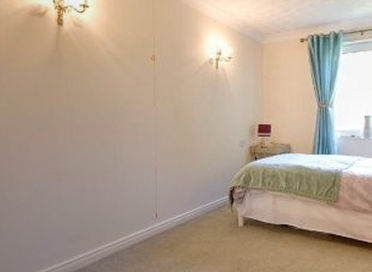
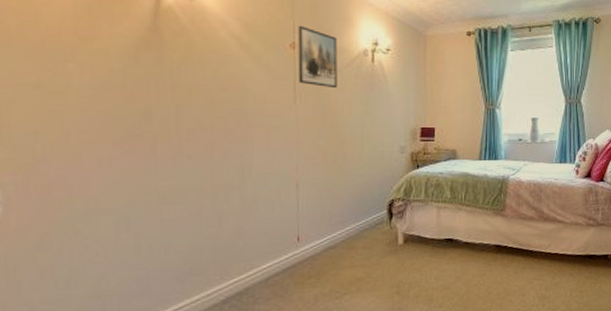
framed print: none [157,41,188,92] -> present [298,25,337,89]

